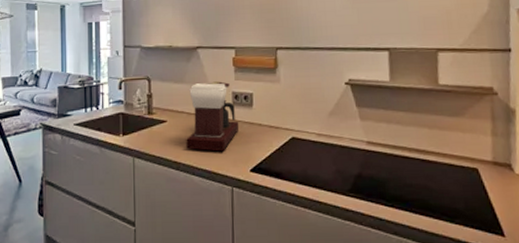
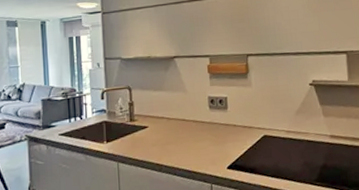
coffee maker: present [186,81,239,152] -> none [167,87,216,152]

